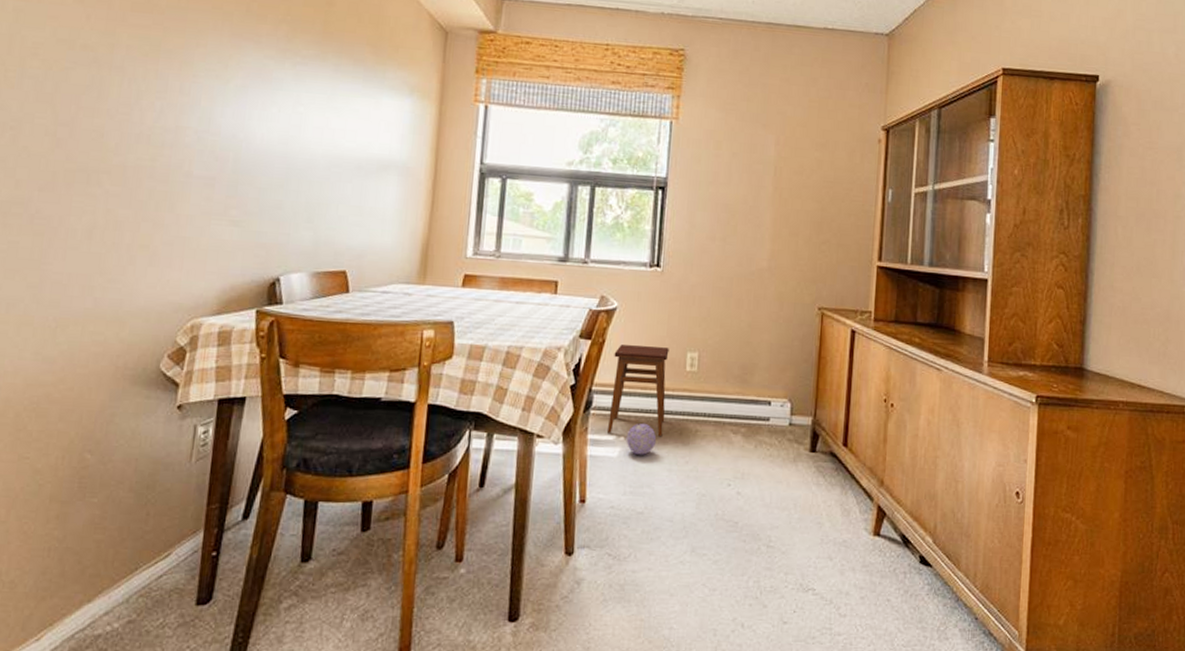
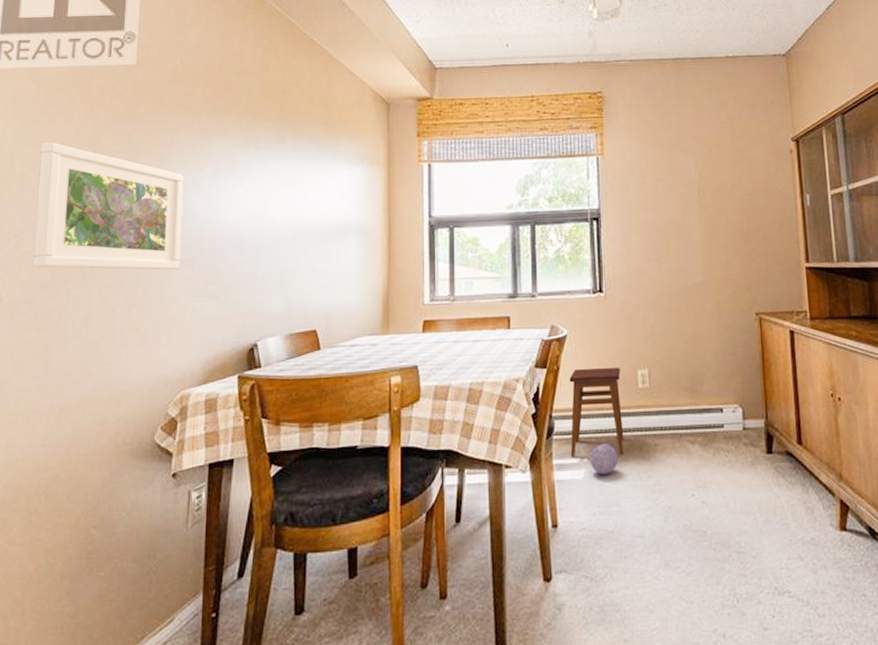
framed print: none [31,25,209,188] -> present [33,142,184,270]

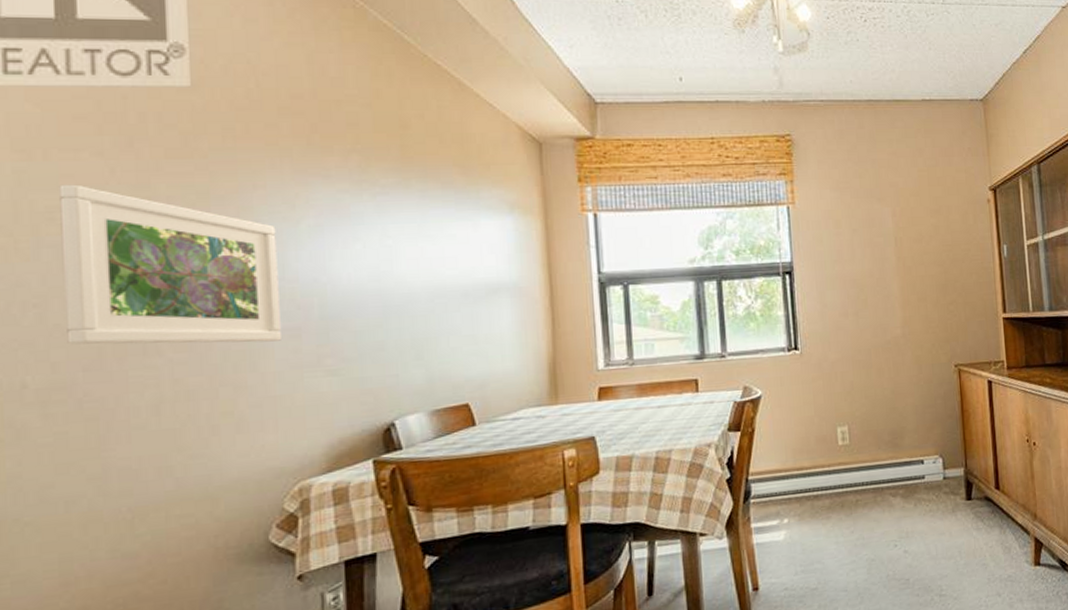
stool: present [569,368,624,456] -> none [765,426,825,518]
decorative ball: present [589,444,619,475] -> none [789,503,820,534]

